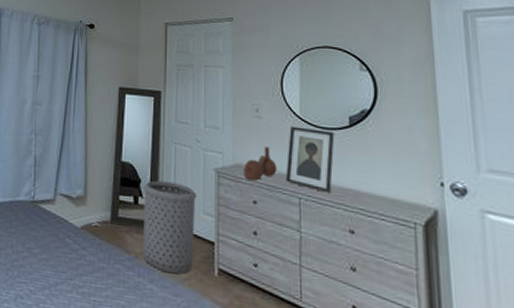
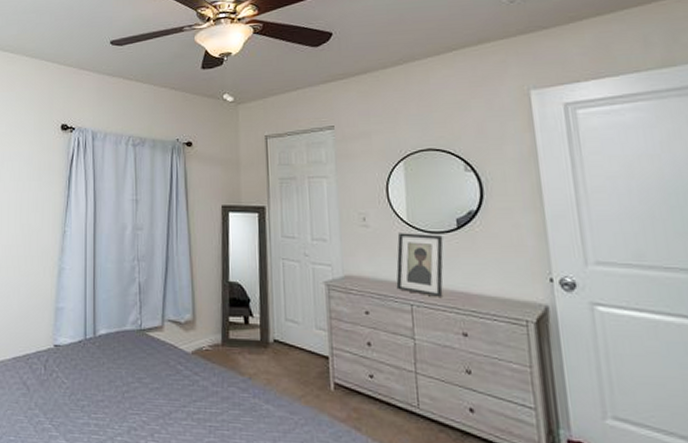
laundry basket: present [143,180,196,275] -> none [253,298,308,392]
decorative vase: present [244,147,277,181] -> none [354,256,388,291]

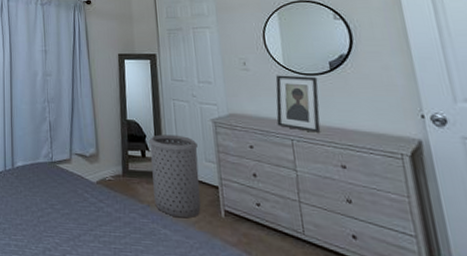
laundry basket: none [253,298,308,392] -> present [149,134,201,219]

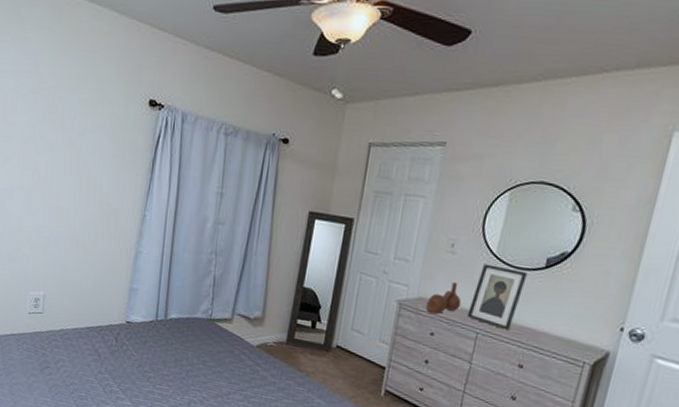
laundry basket: present [149,134,201,219] -> none [314,307,375,393]
decorative vase: none [237,96,269,127] -> present [426,282,462,315]

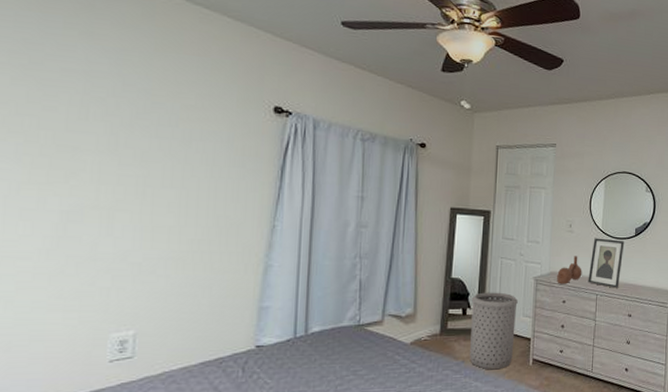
laundry basket: none [314,307,375,393] -> present [470,292,518,370]

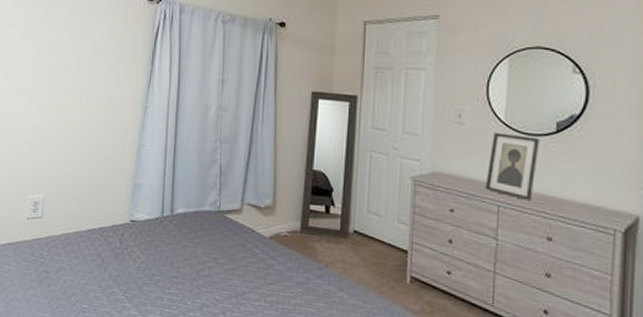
laundry basket: present [470,292,518,370] -> none [334,189,391,283]
decorative vase: present [557,256,582,284] -> none [442,154,477,189]

